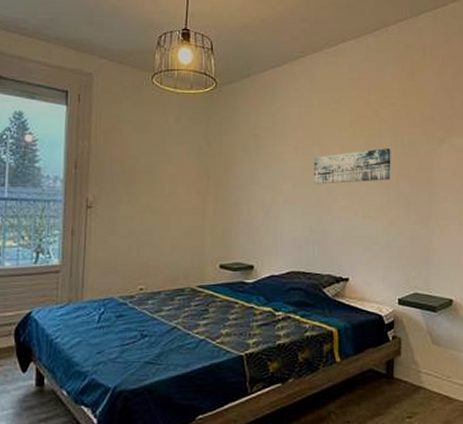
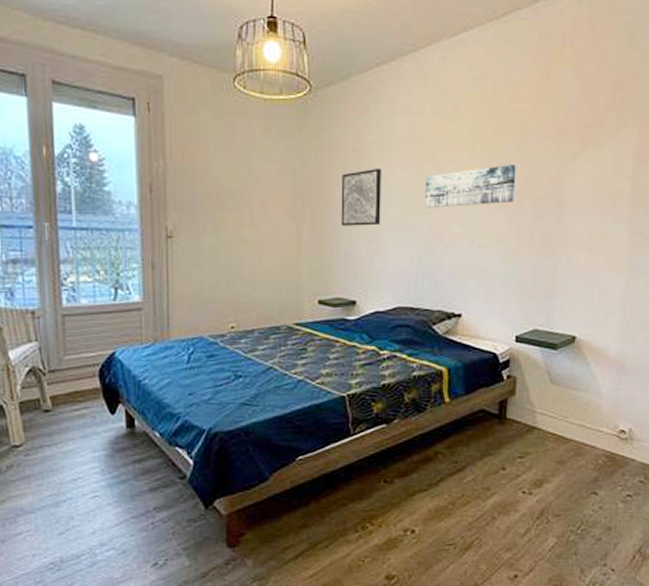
wall art: none [241,150,276,199] -> present [341,168,381,226]

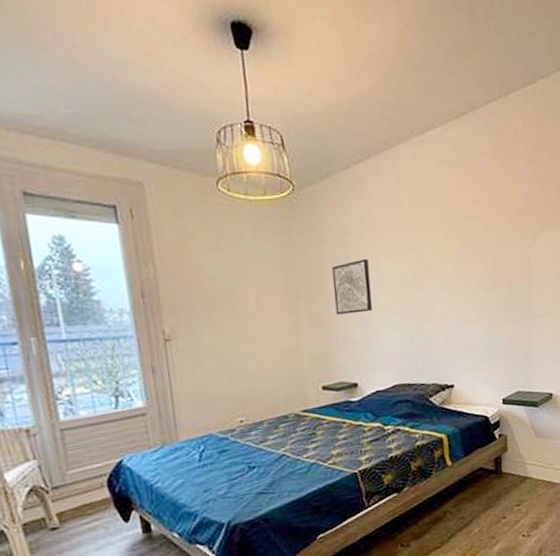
wall art: present [425,165,516,208] -> none [409,247,489,292]

